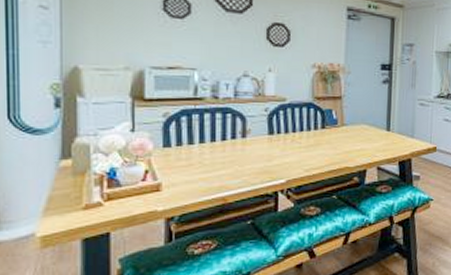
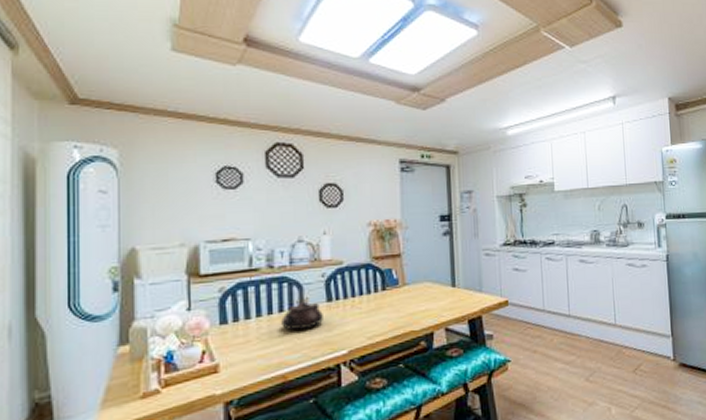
teapot: none [224,133,264,158] -> present [281,302,323,330]

